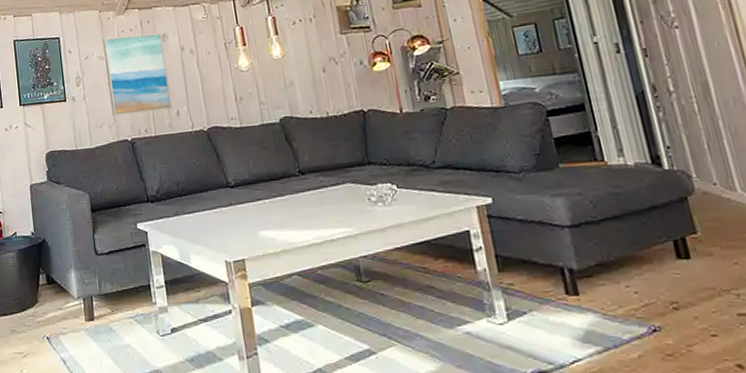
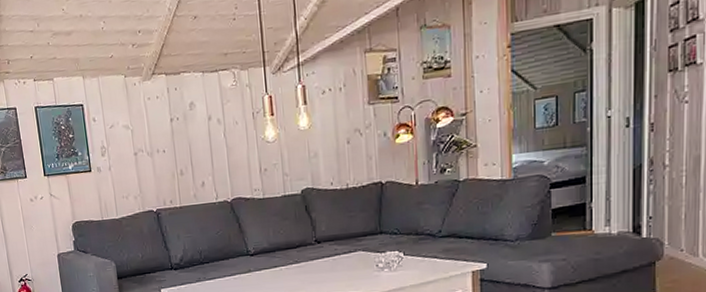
wall art: present [102,33,173,116] -> none [128,101,198,186]

